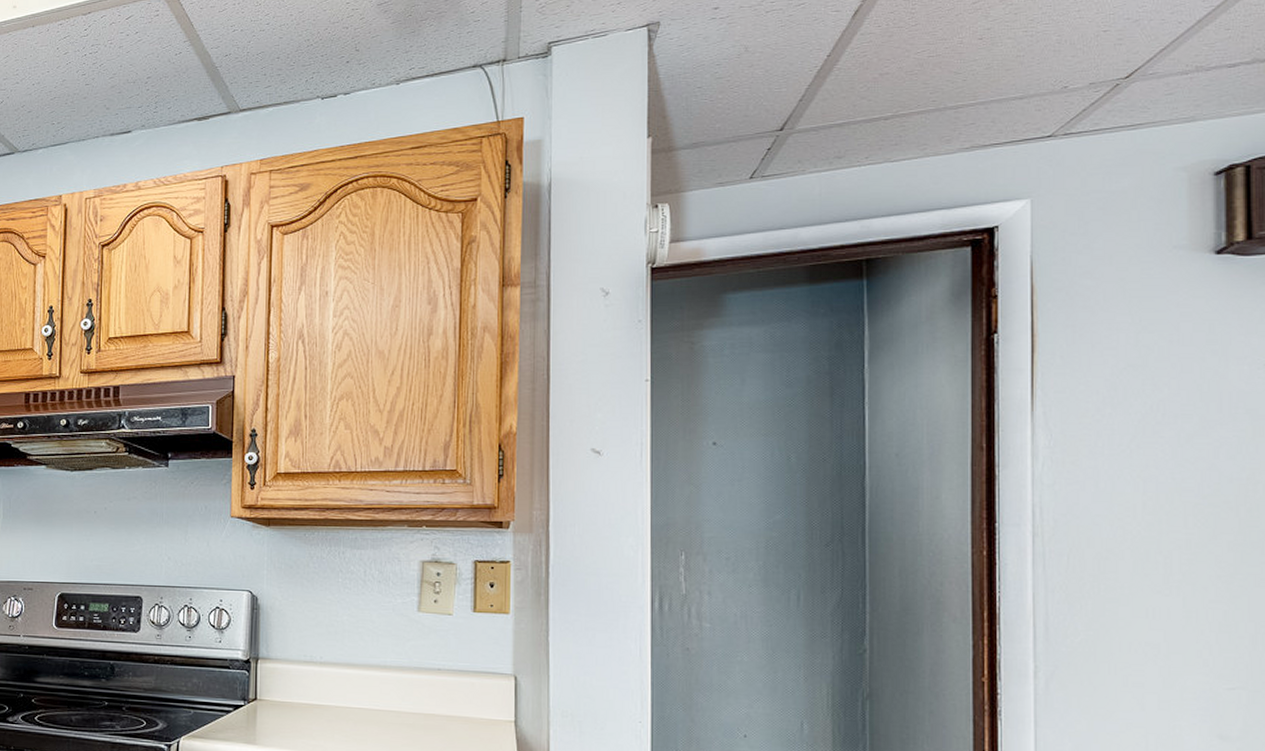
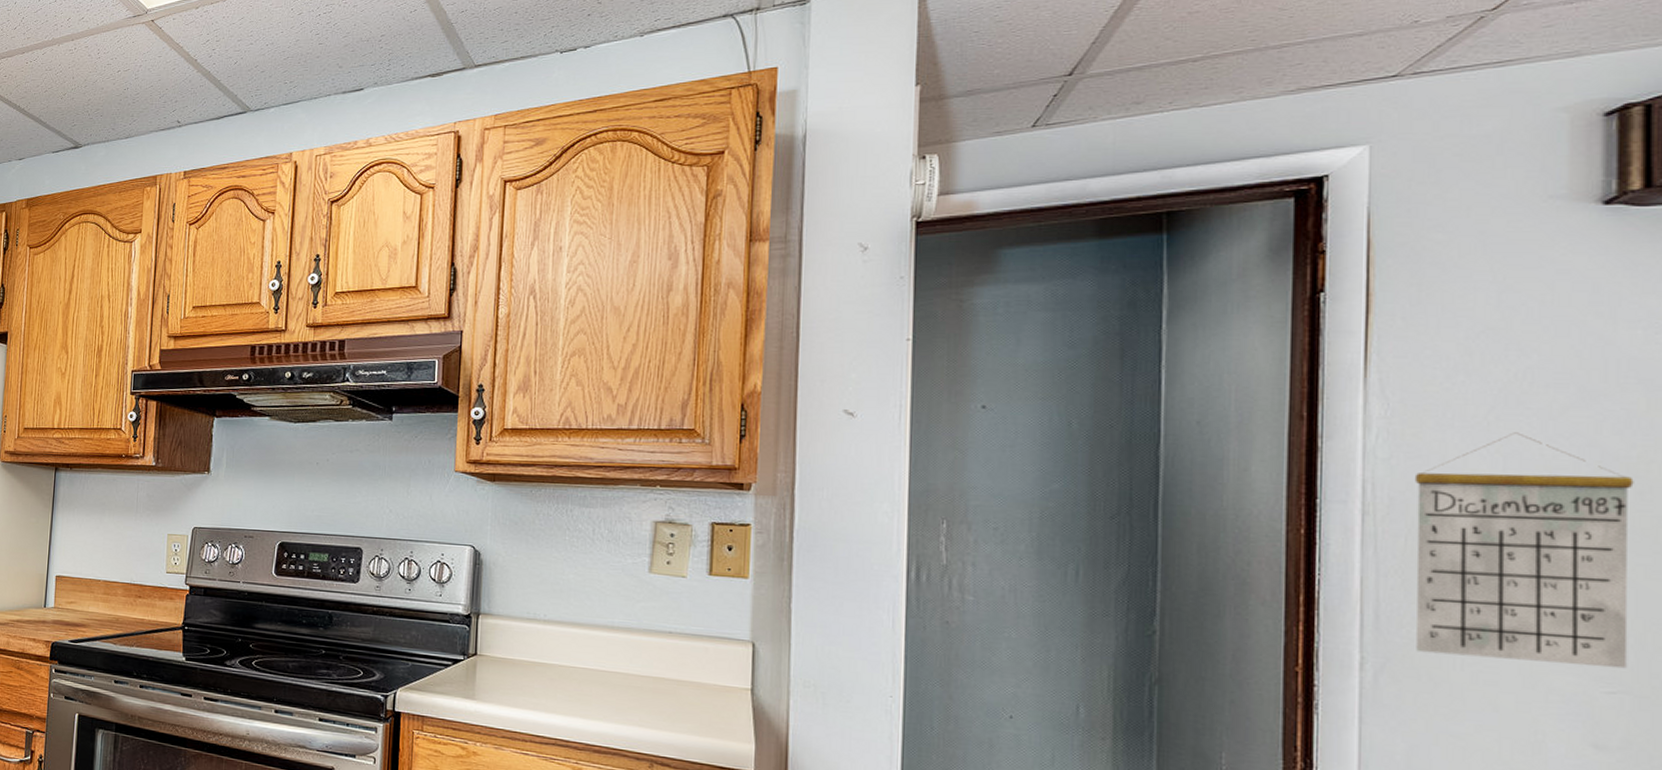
calendar: none [1073,459,1245,667] -> present [1414,432,1634,669]

